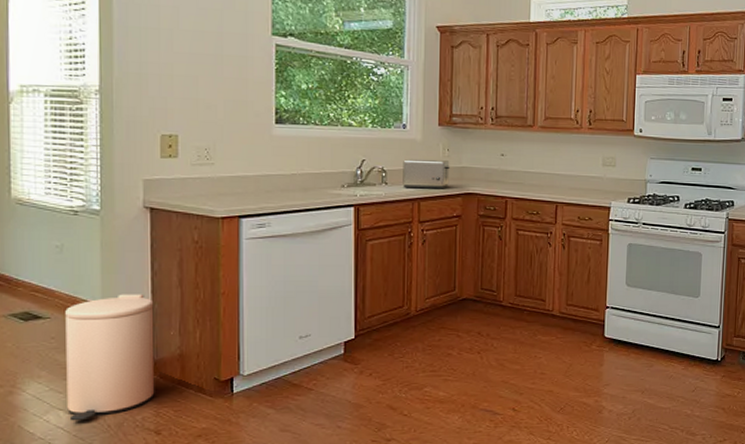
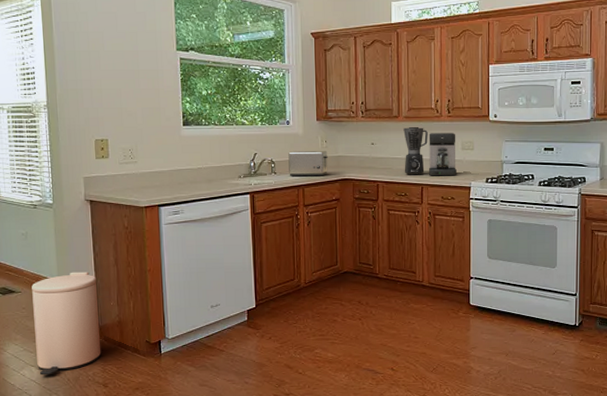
blender: none [537,138,565,192] -> present [403,127,428,175]
coffee maker: none [565,146,597,194] -> present [429,133,456,176]

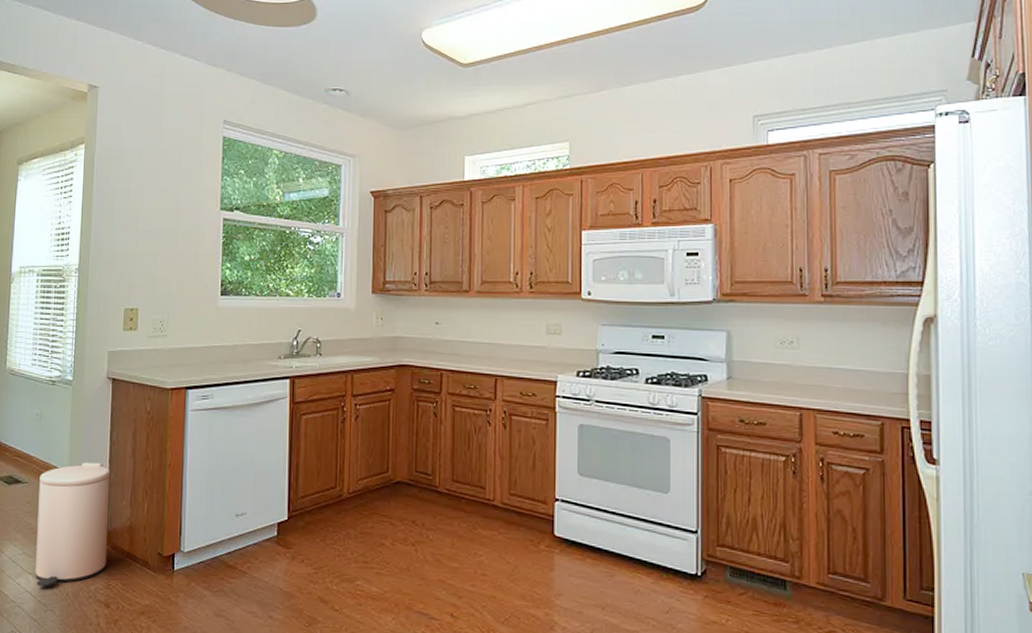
toaster: present [288,150,328,177] -> none [336,328,383,361]
blender: present [403,127,428,175] -> none [474,304,504,364]
coffee maker: present [429,133,456,176] -> none [505,312,540,367]

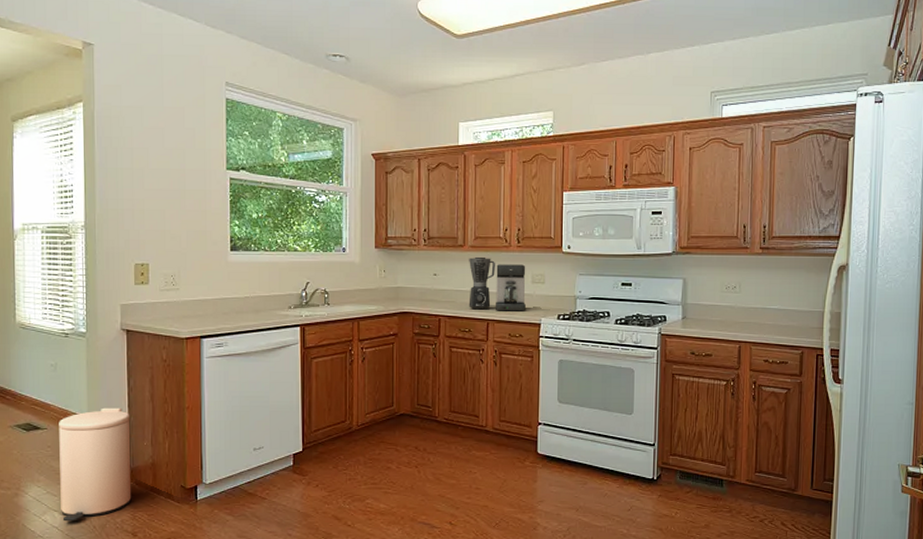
blender: none [474,304,504,364] -> present [468,257,495,310]
coffee maker: none [505,312,540,367] -> present [496,264,526,311]

